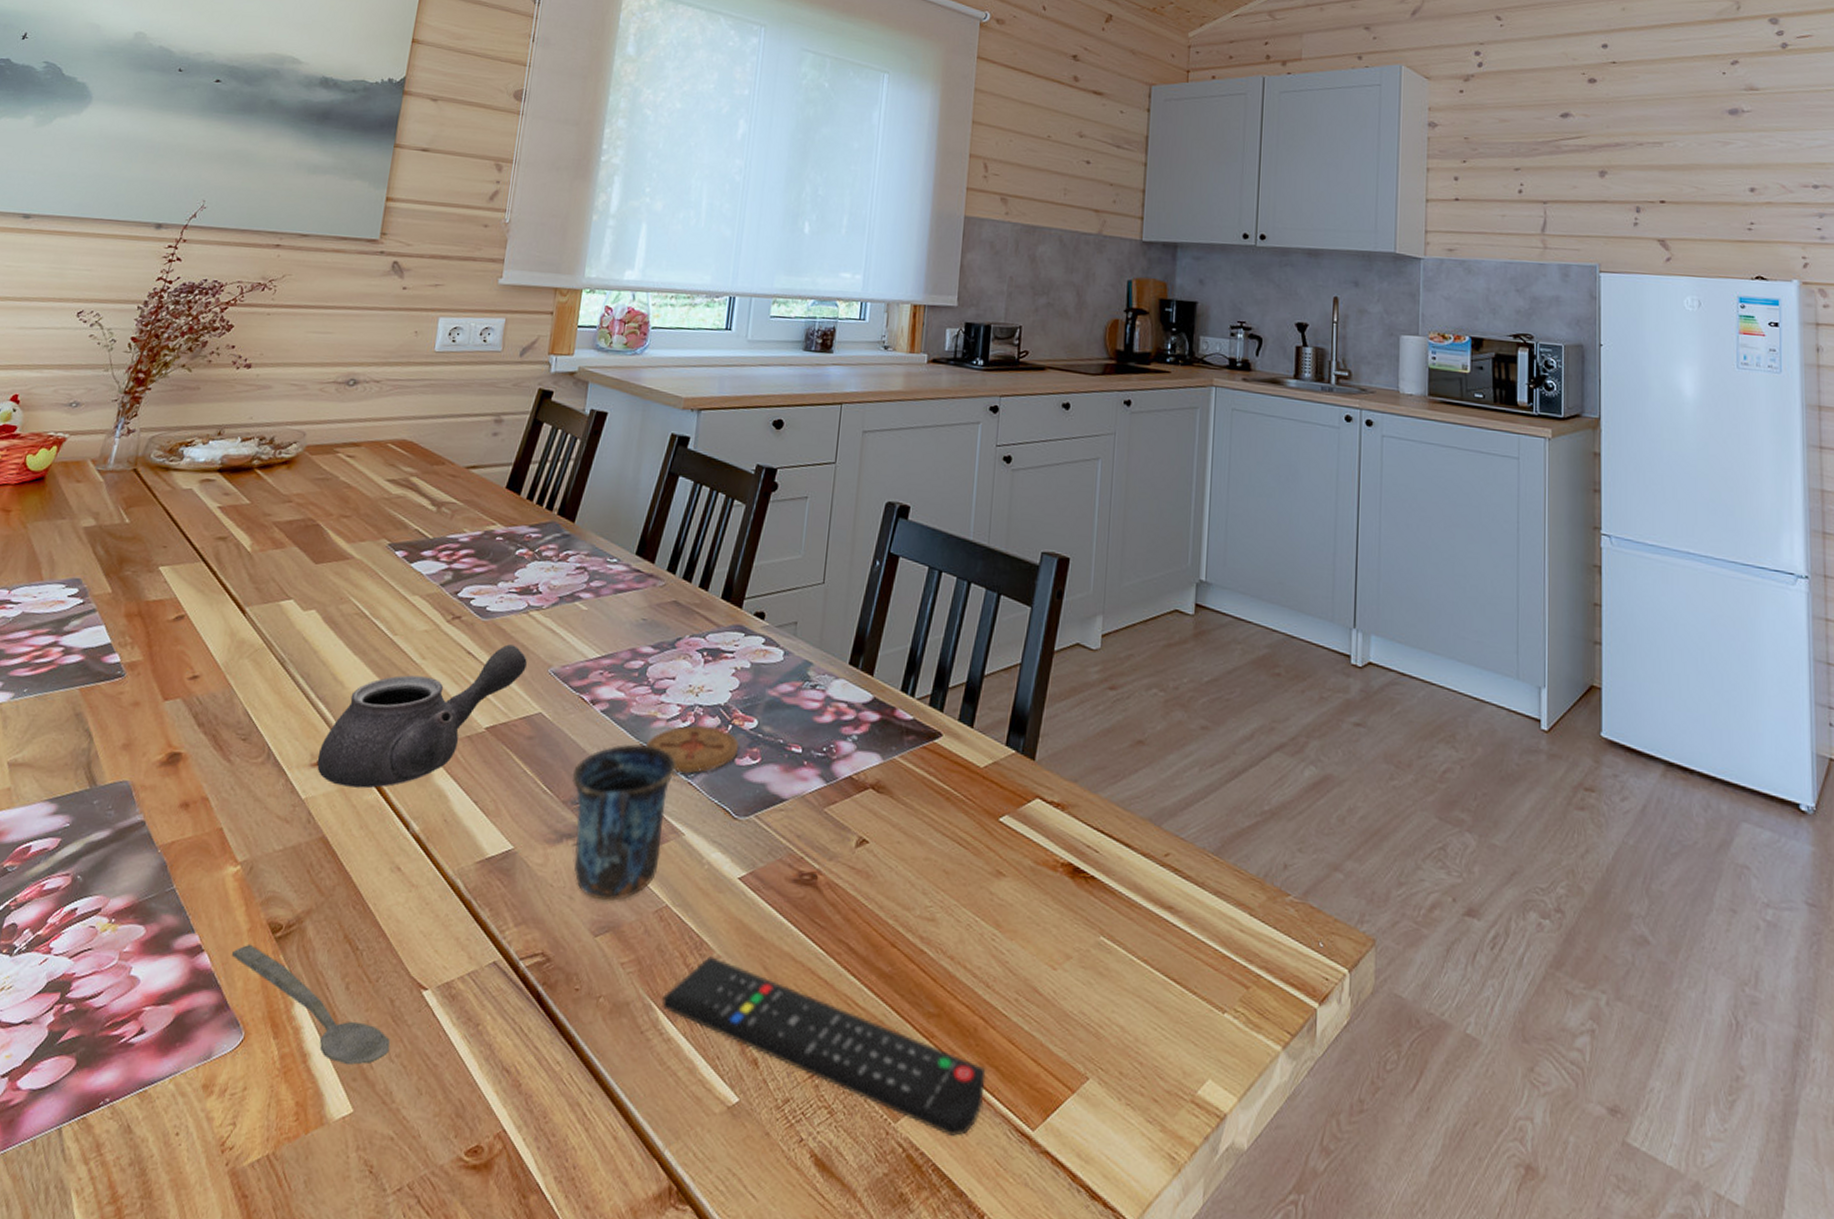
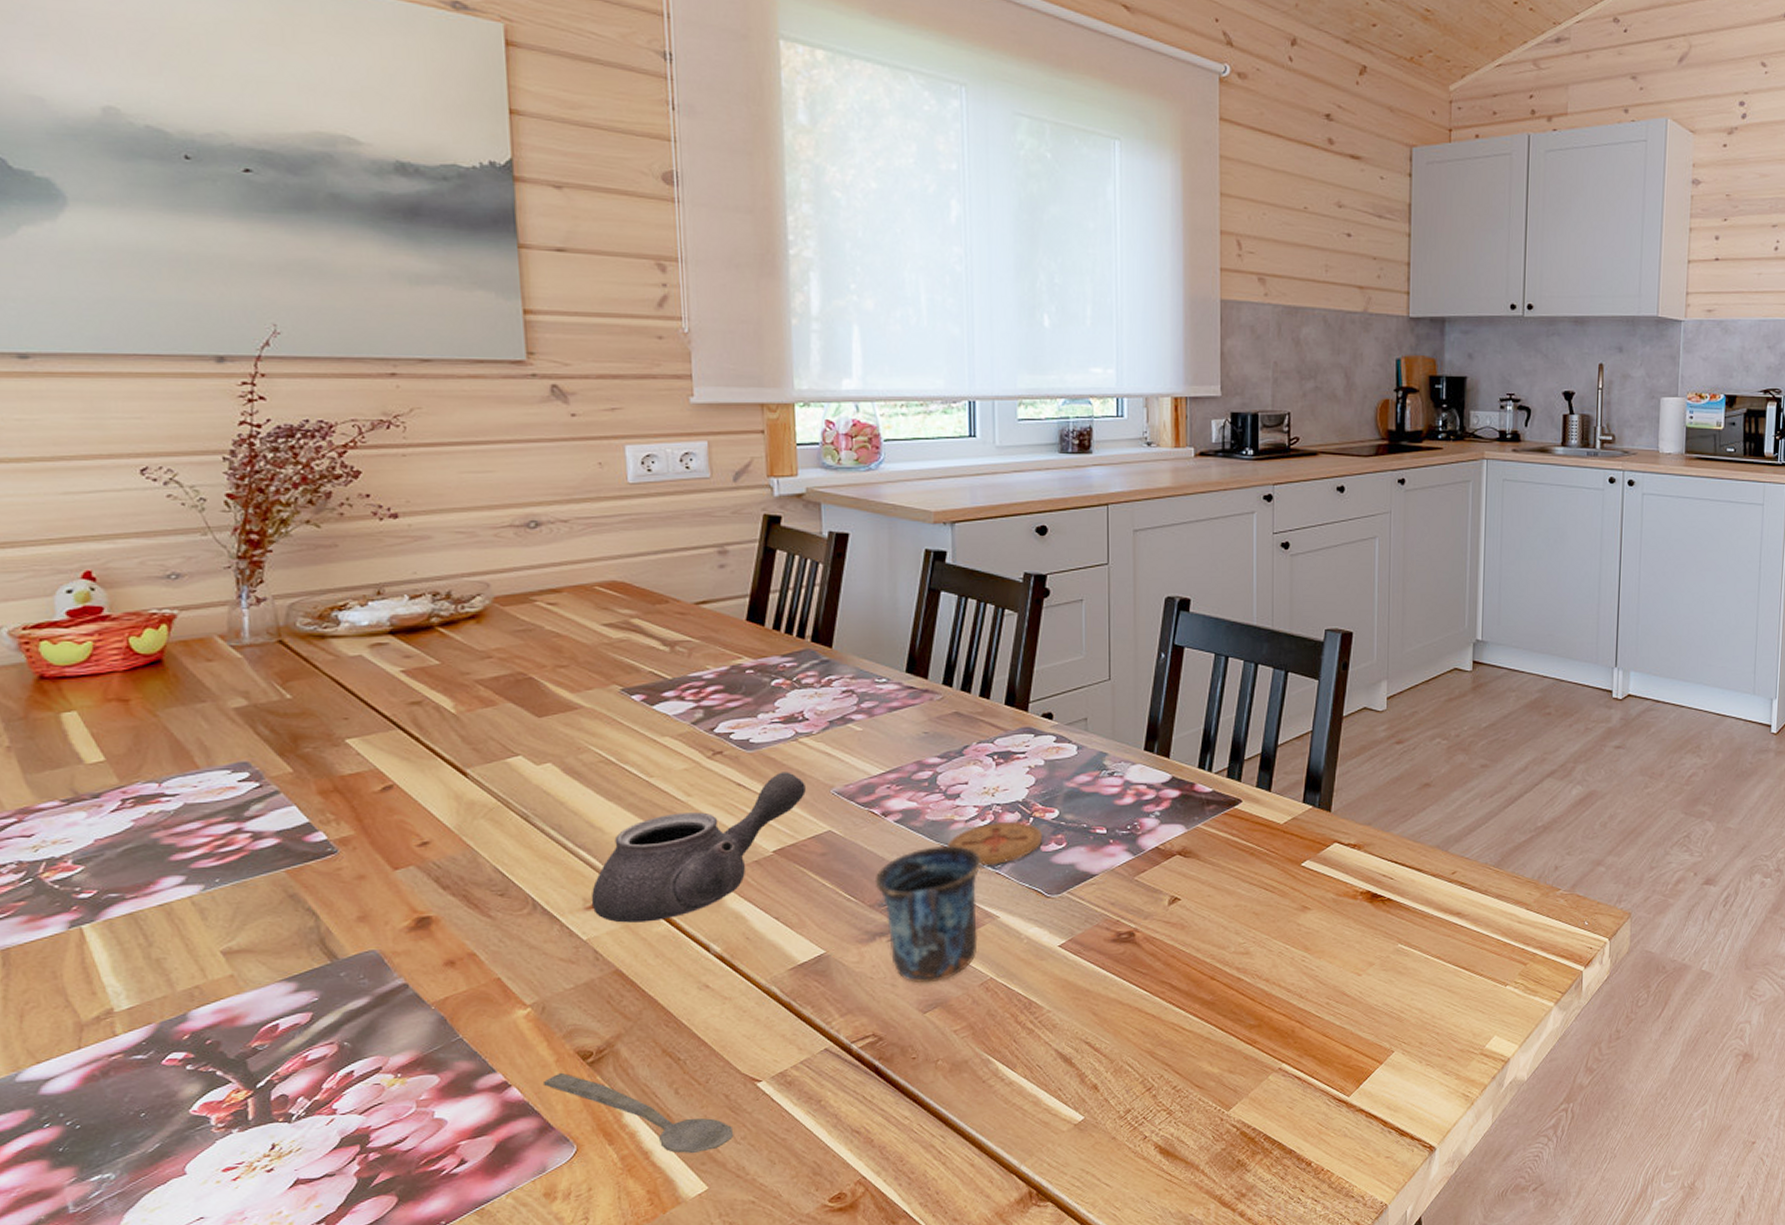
remote control: present [662,955,986,1136] -> none [999,1011,1305,1112]

